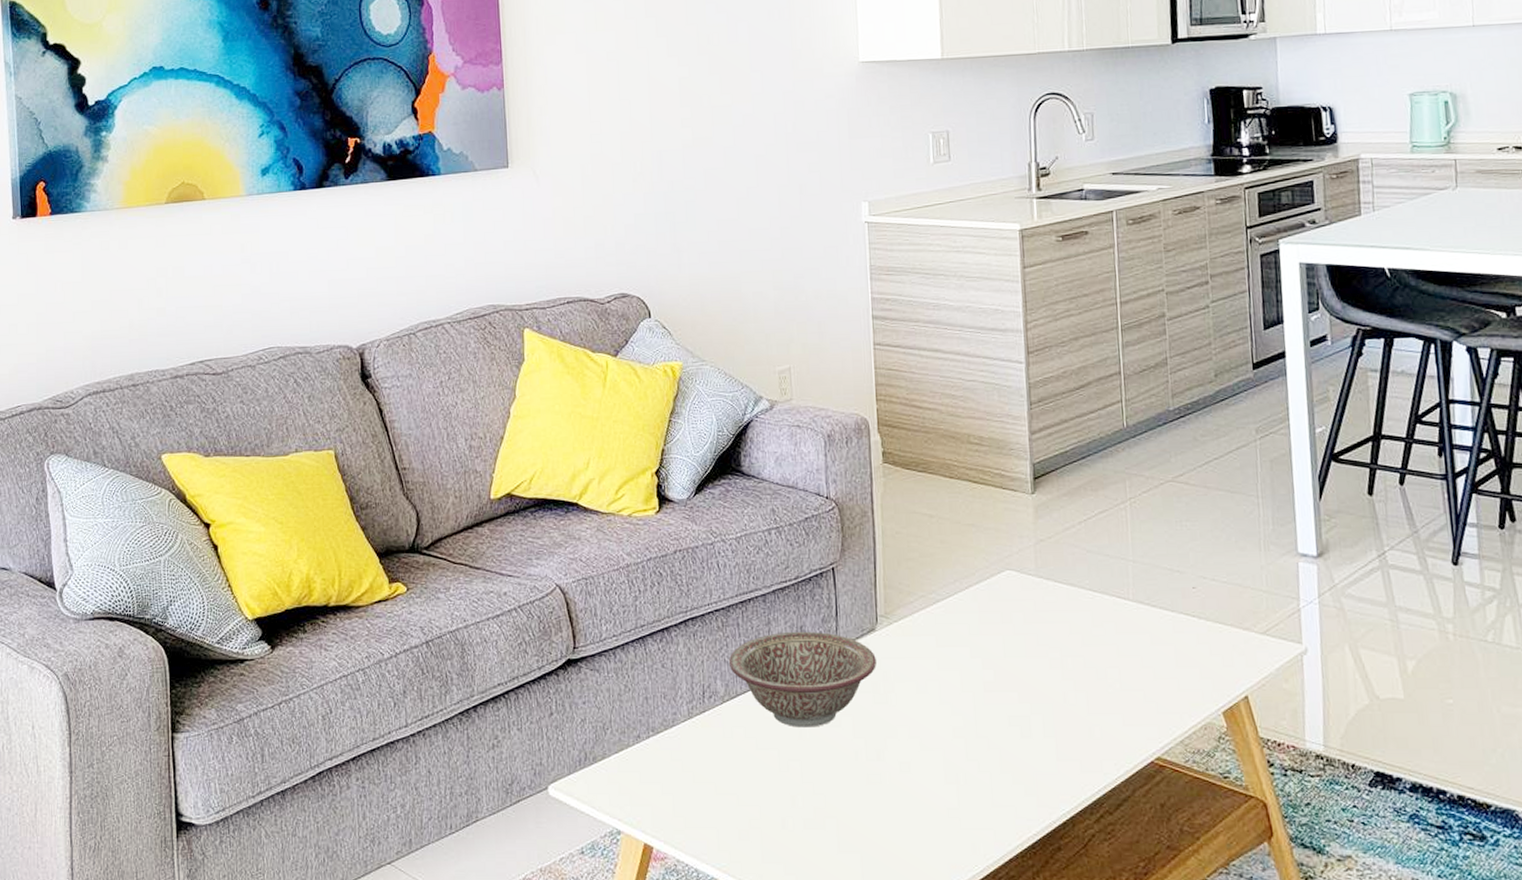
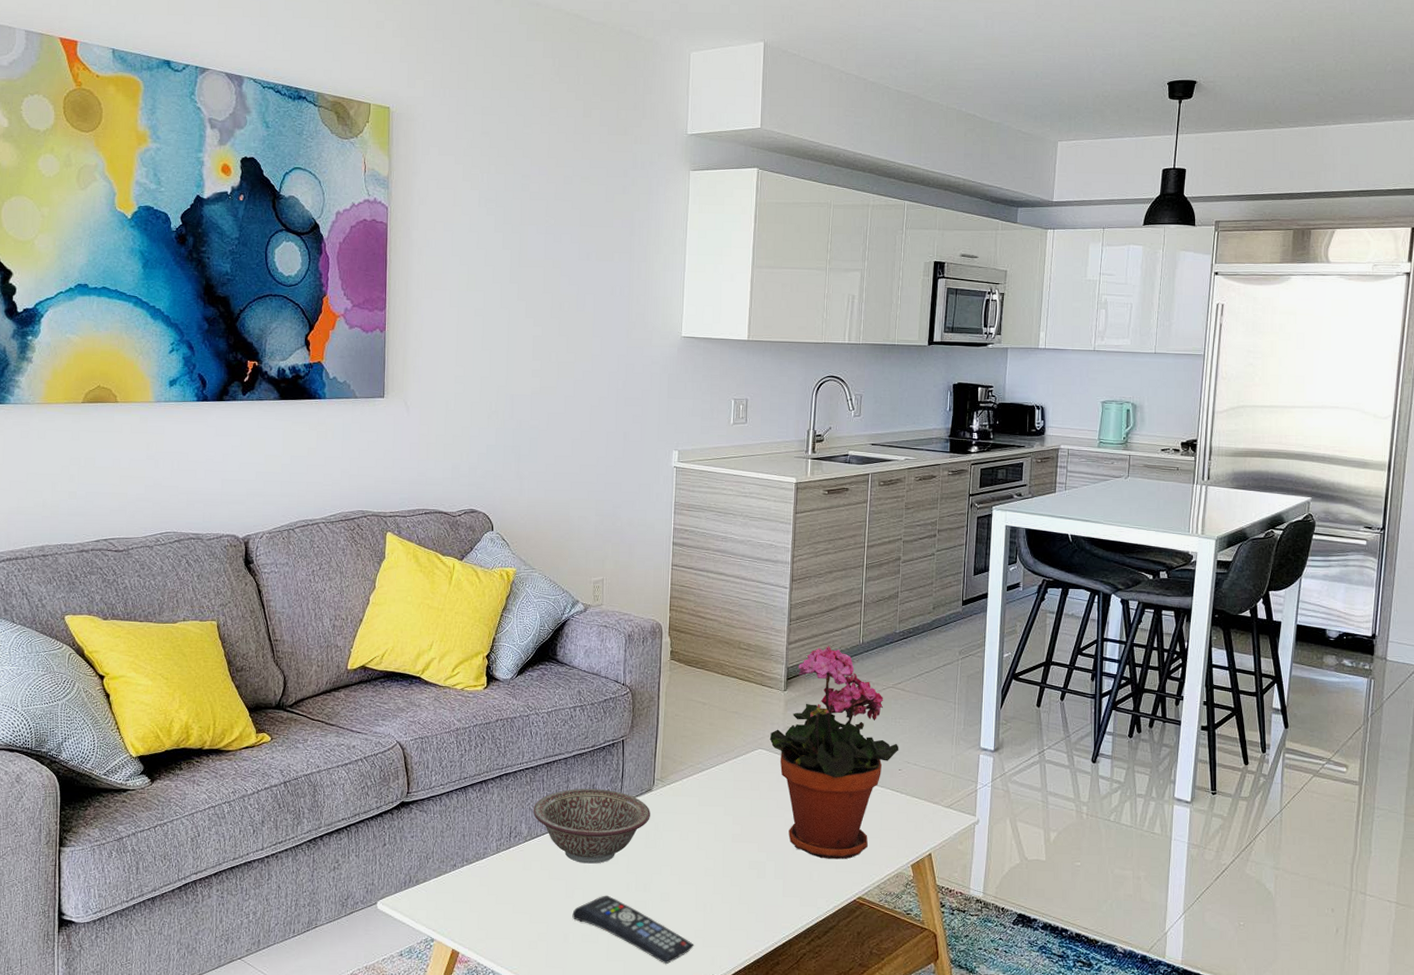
remote control: none [789,767,948,853] -> present [572,895,694,964]
potted plant: none [1019,433,1190,709] -> present [769,646,899,860]

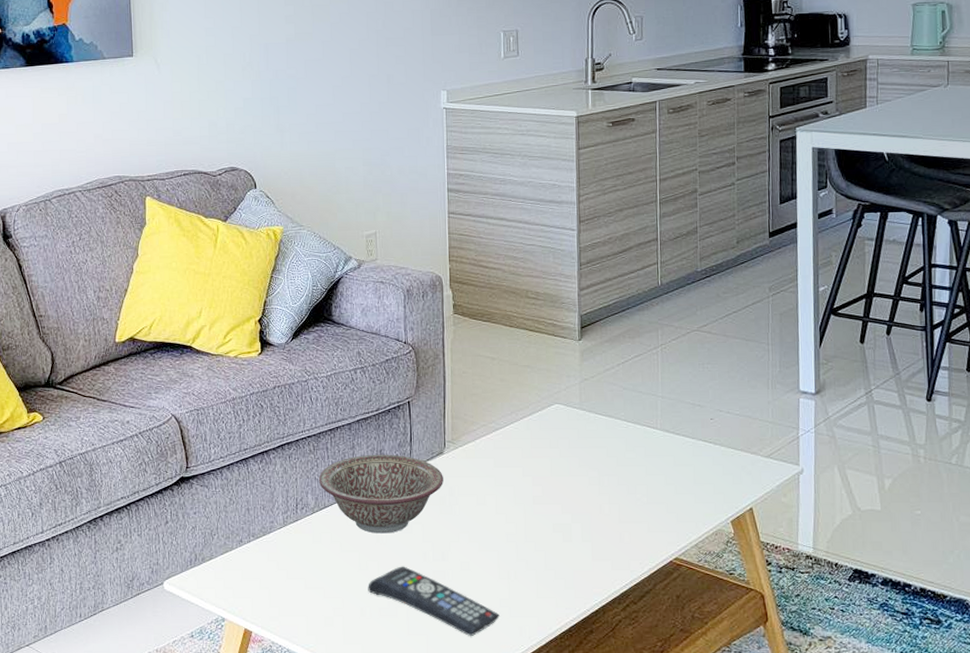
potted plant: present [769,646,899,860] -> none [566,290,710,518]

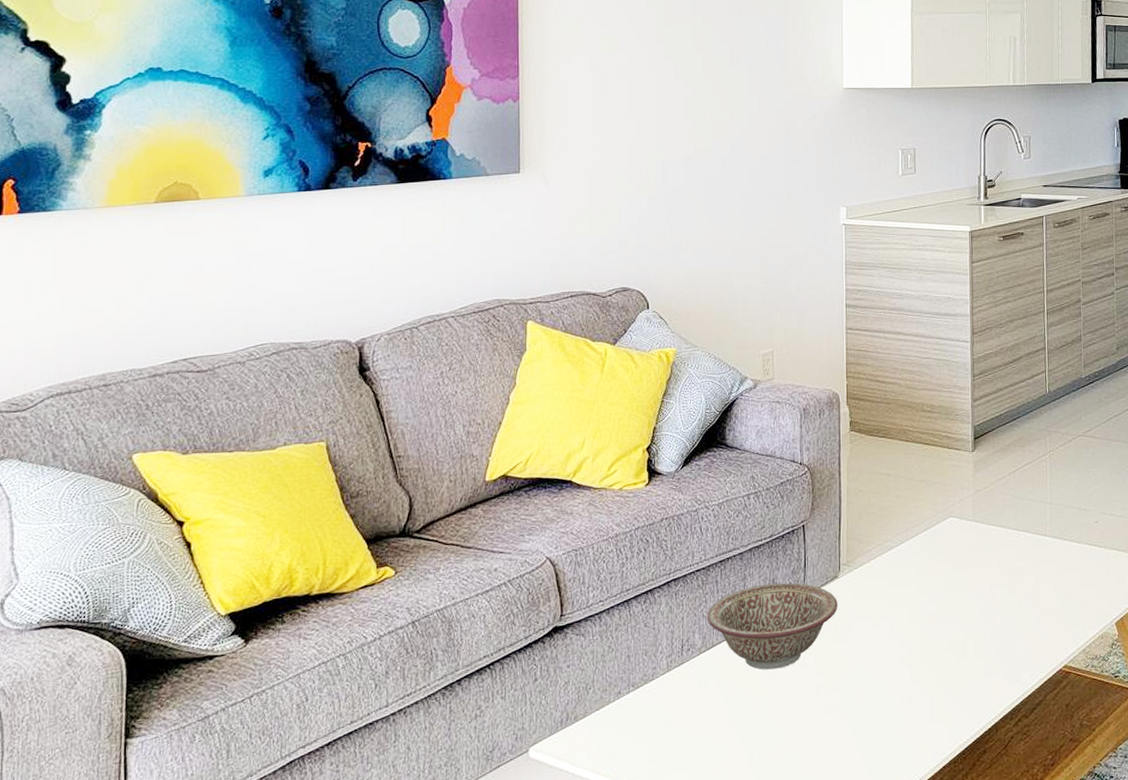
remote control: present [368,566,500,636] -> none [757,702,894,771]

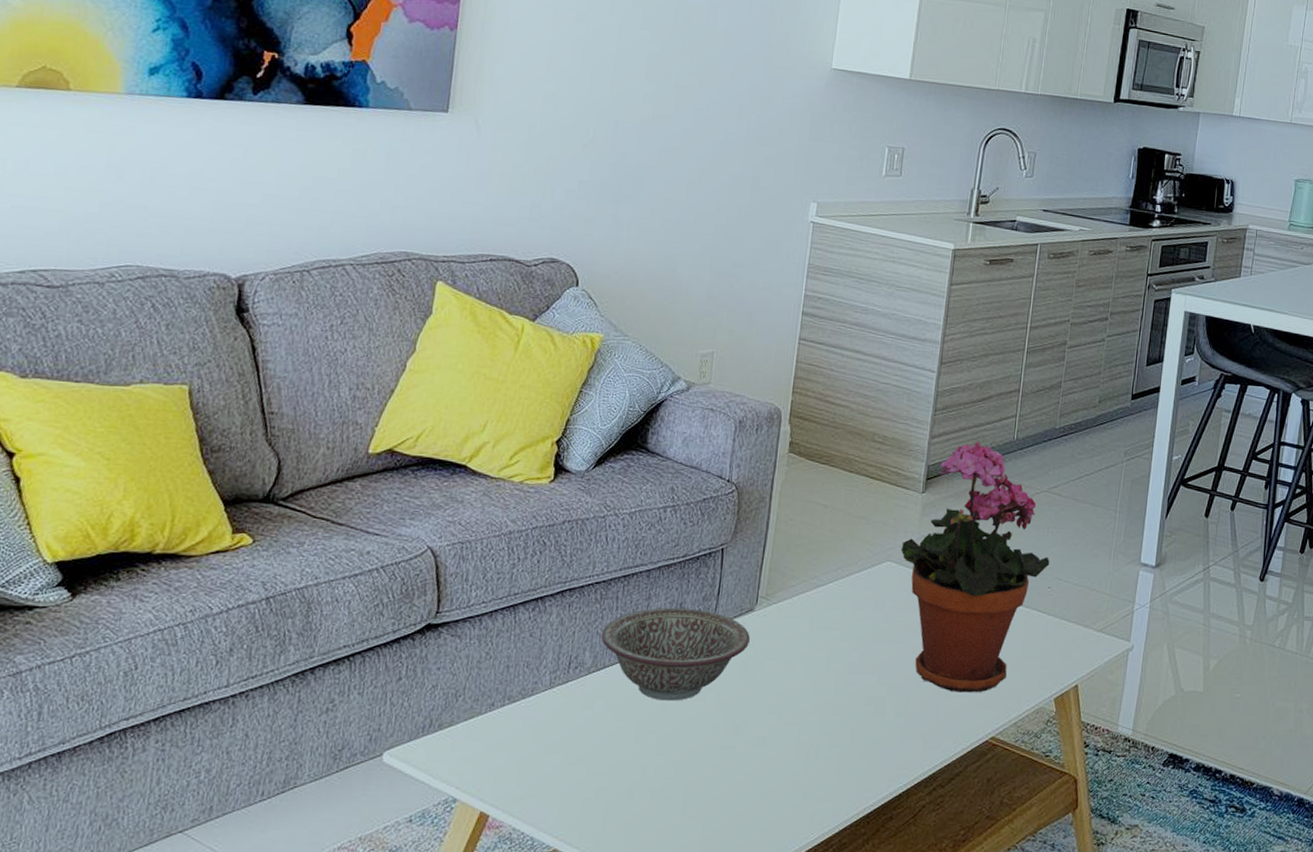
potted plant: none [960,399,1094,629] -> present [901,441,1050,693]

